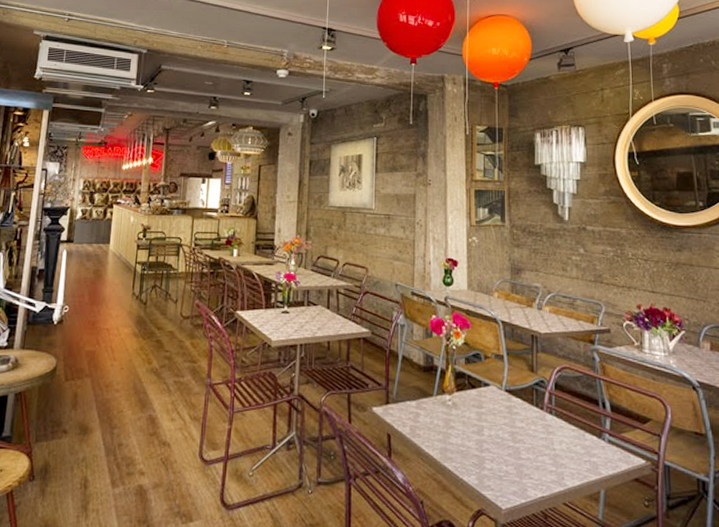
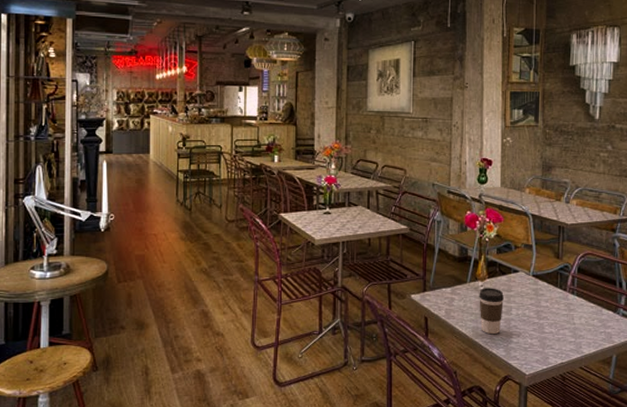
coffee cup: none [447,402,474,459] -> present [479,288,504,335]

